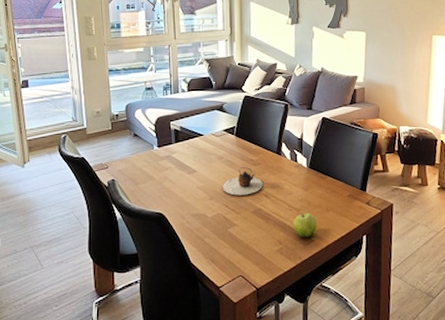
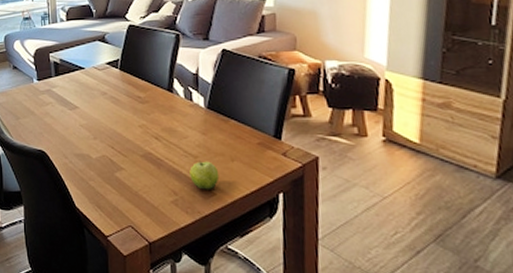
teapot: present [223,167,263,196] -> none [107,105,153,137]

